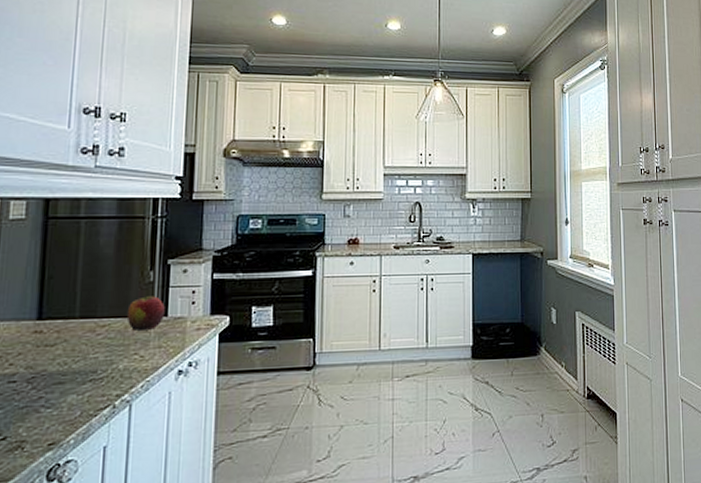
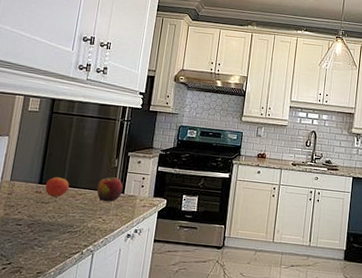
apple: none [47,306,84,335] -> present [45,177,69,197]

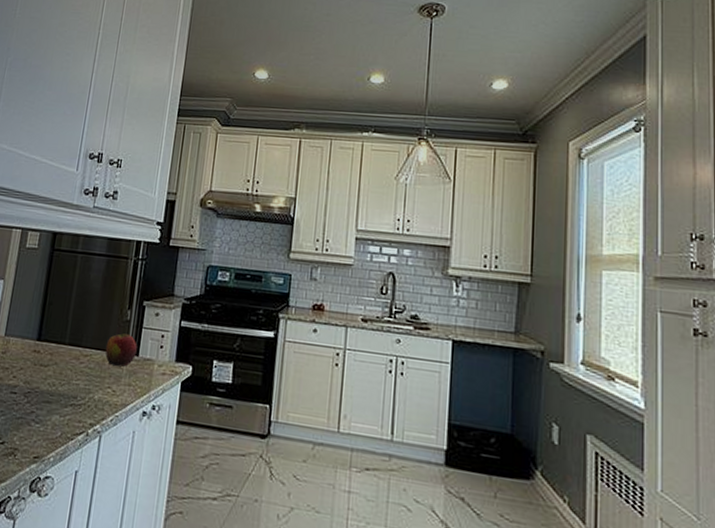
apple: present [45,177,69,197] -> none [44,332,72,359]

